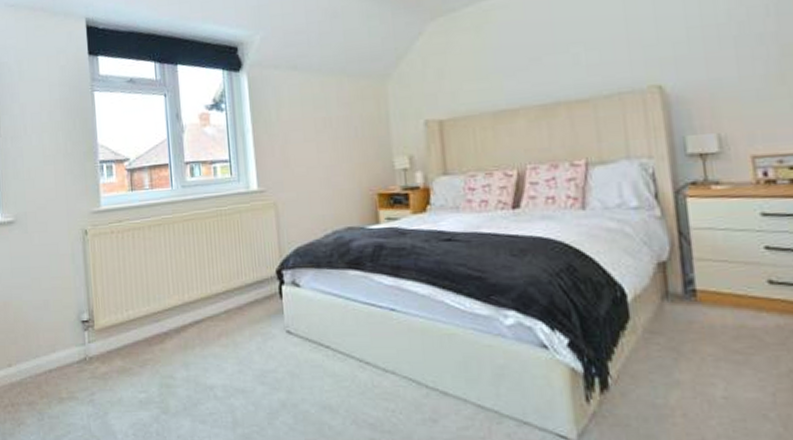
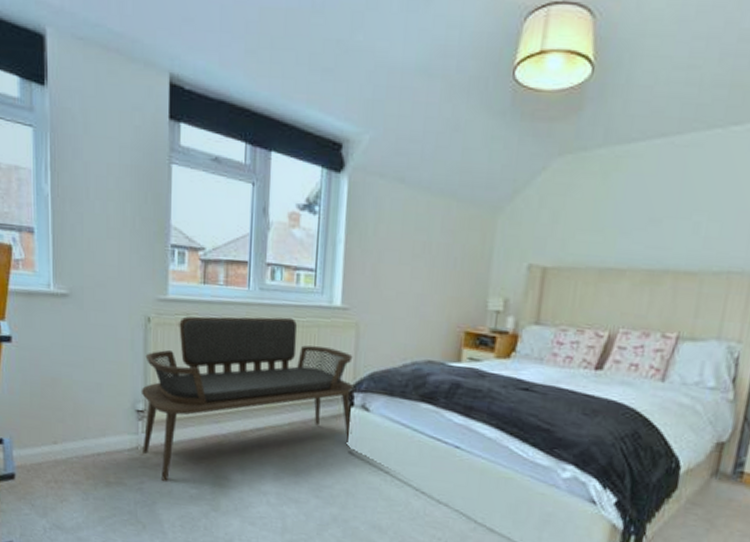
bench: none [84,208,287,390] -> present [141,316,355,482]

